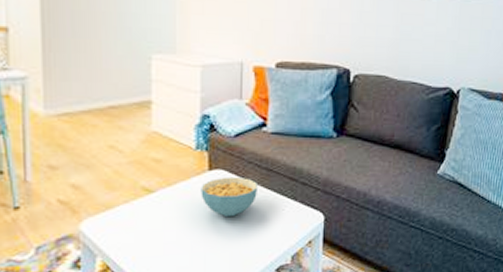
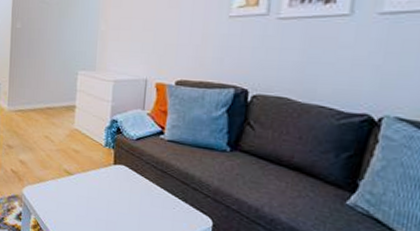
cereal bowl: present [201,176,257,218] -> none [106,171,153,206]

